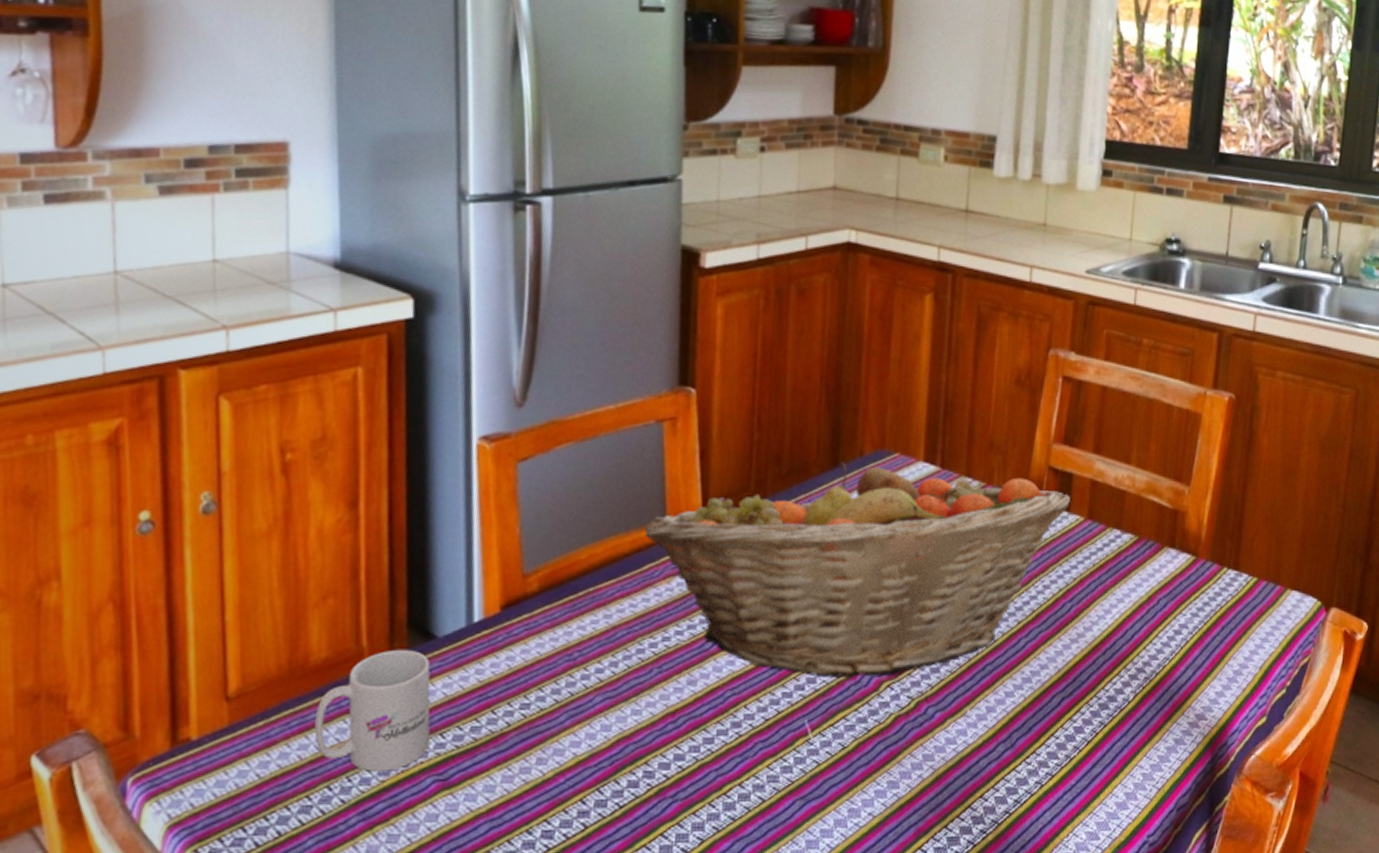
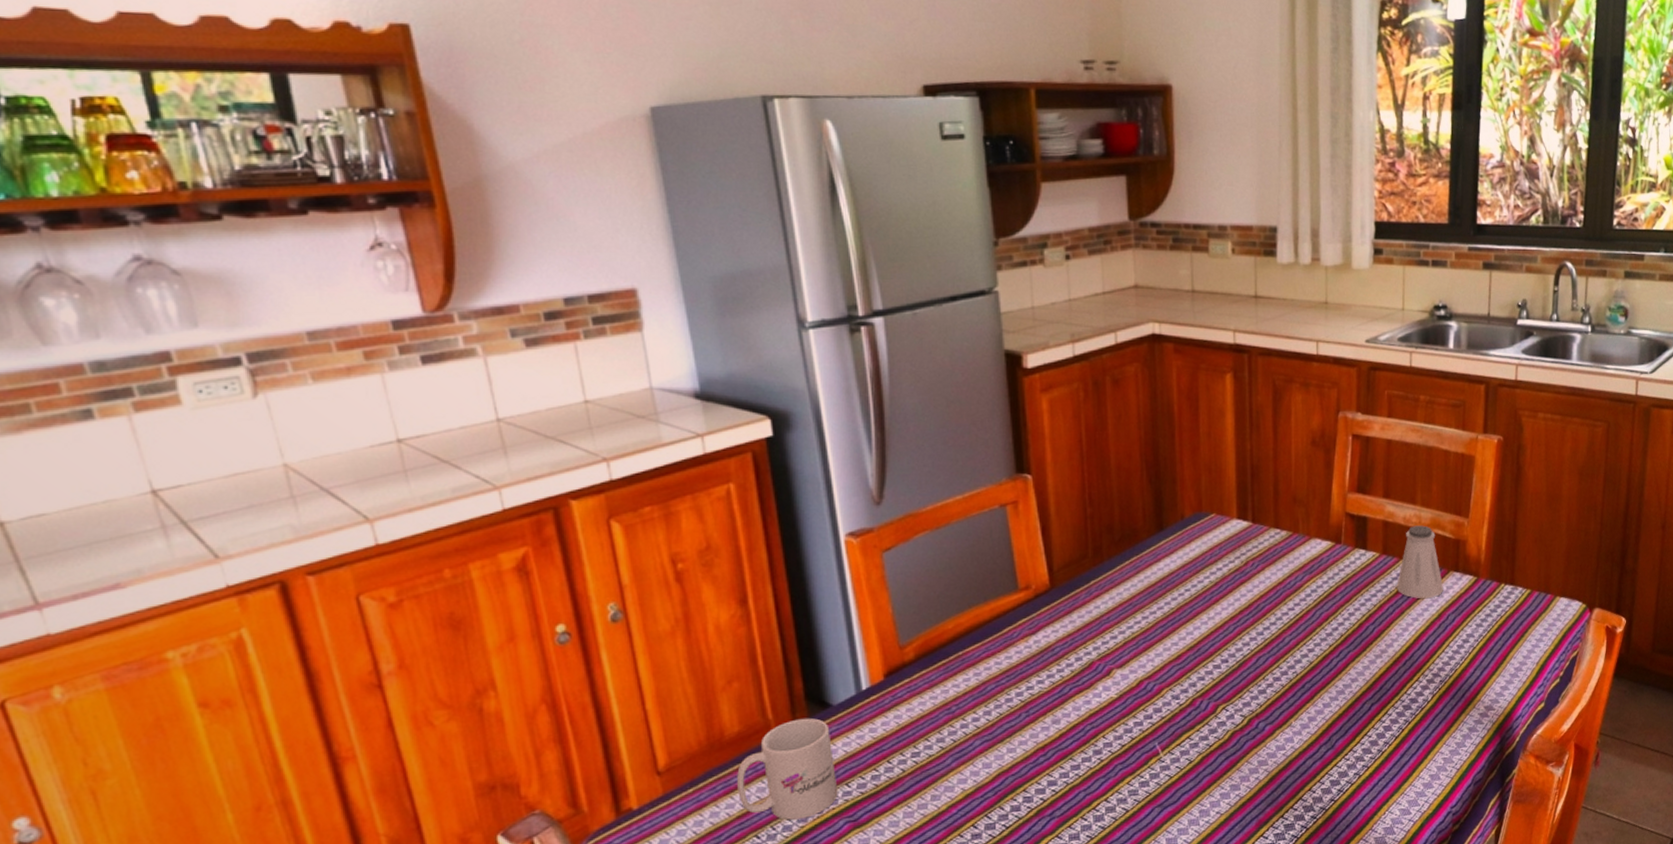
fruit basket: present [644,462,1070,677] -> none [1000,524,1366,707]
saltshaker: none [1101,489,1157,577] -> present [1396,525,1444,599]

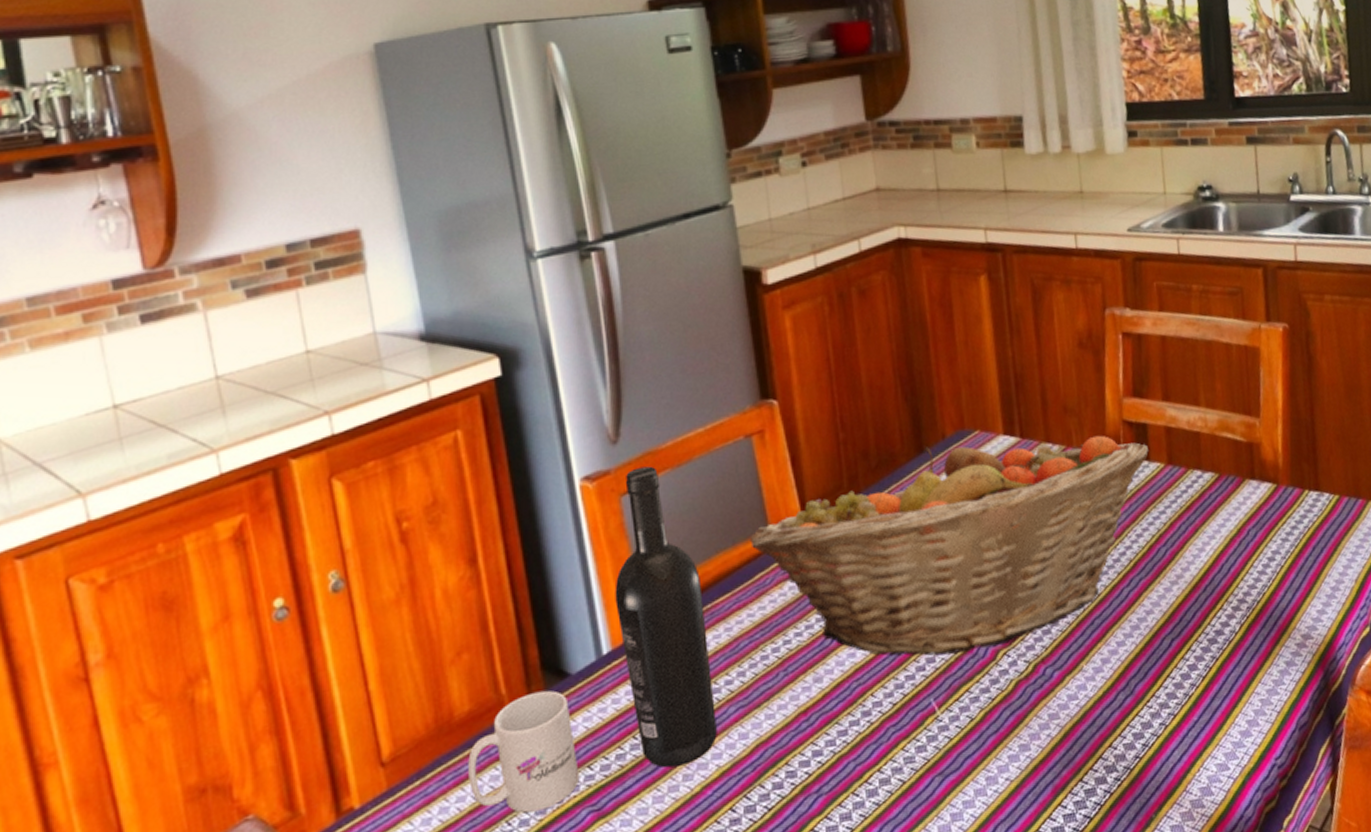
wine bottle: none [874,527,963,789] -> present [615,466,717,768]
fruit basket: none [1000,524,1366,707] -> present [750,435,1148,656]
saltshaker: present [1396,525,1444,599] -> none [1187,429,1241,513]

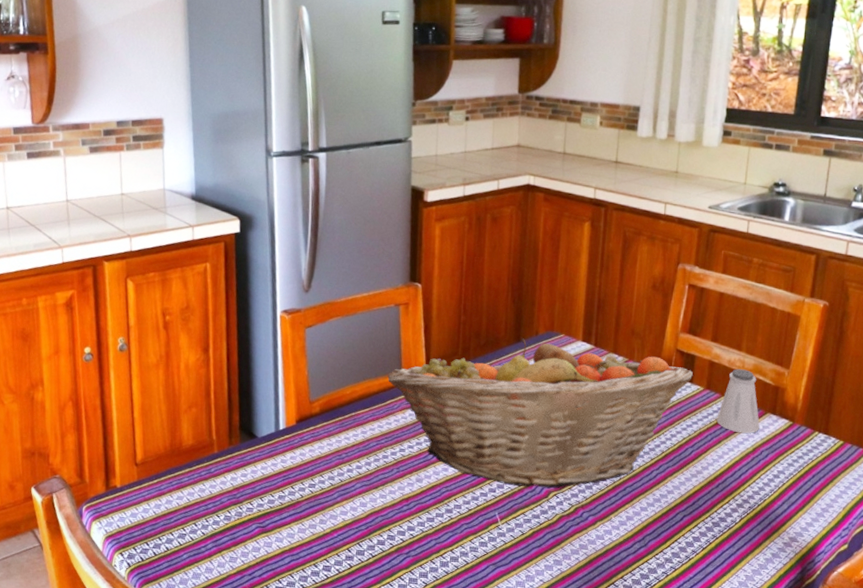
mug: present [468,690,580,813] -> none [186,442,255,518]
wine bottle: present [615,466,717,768] -> none [292,311,350,513]
saltshaker: none [1187,429,1241,513] -> present [716,369,760,434]

